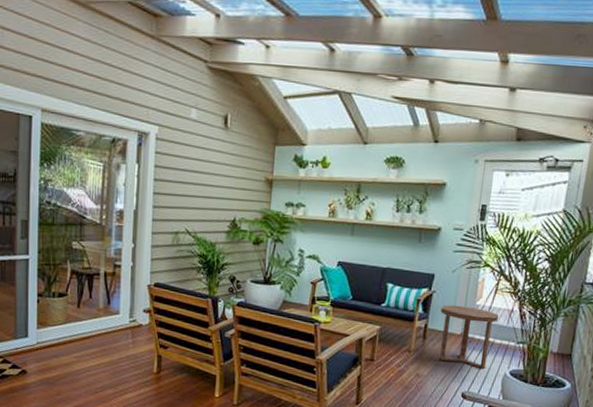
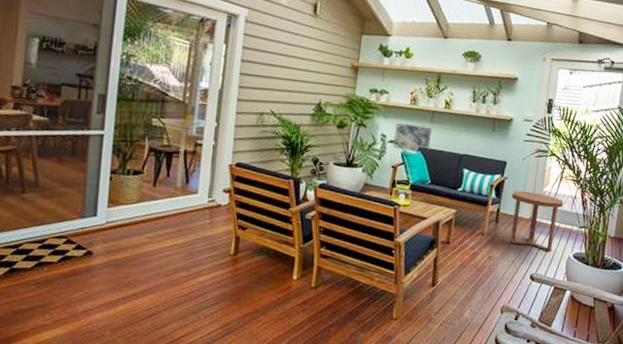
wall art: none [311,236,352,268] -> present [393,122,432,153]

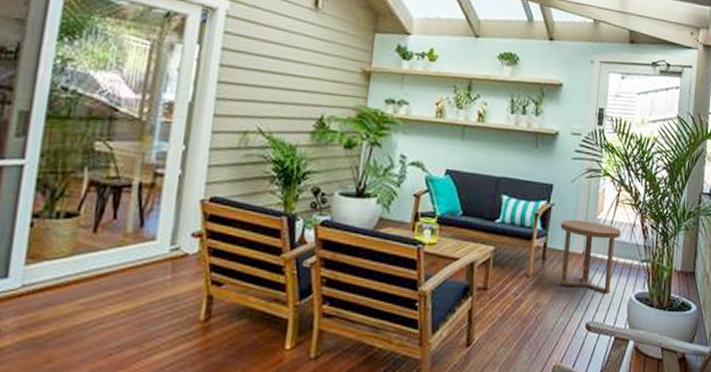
wall art: present [393,122,432,153] -> none [415,140,462,177]

